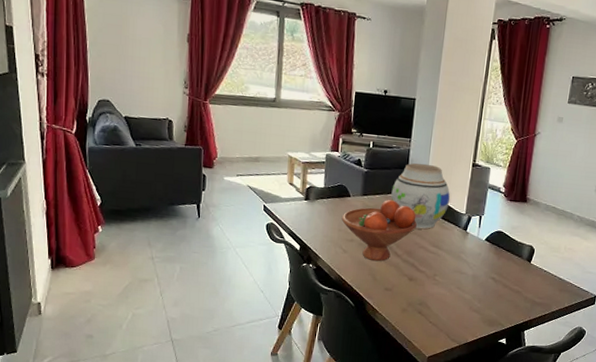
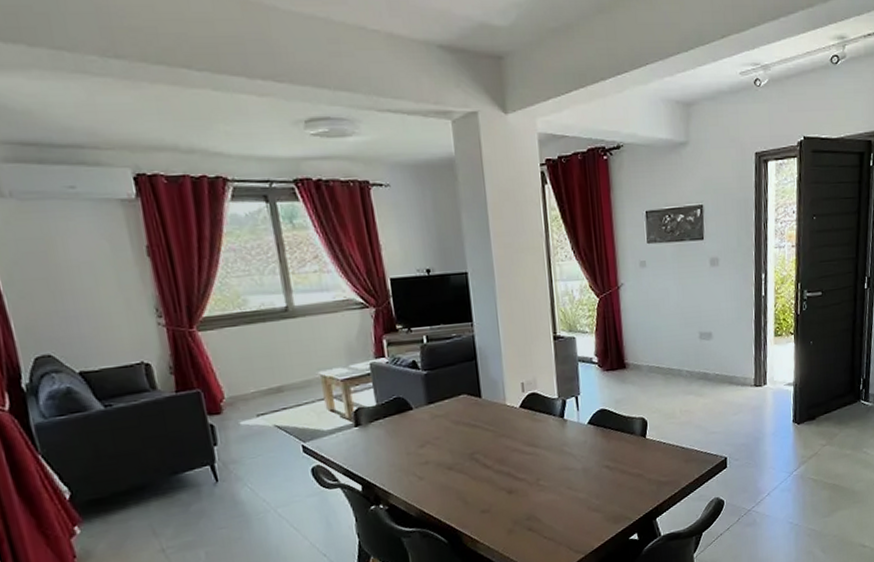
fruit bowl: present [341,199,418,261] -> none [407,401,504,482]
vase: present [391,163,450,230] -> none [462,348,536,430]

